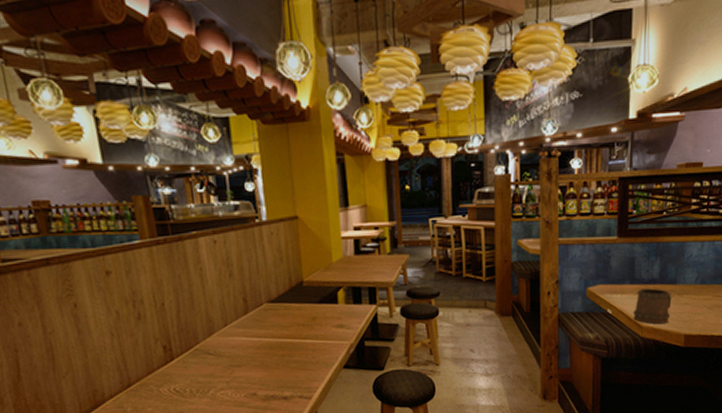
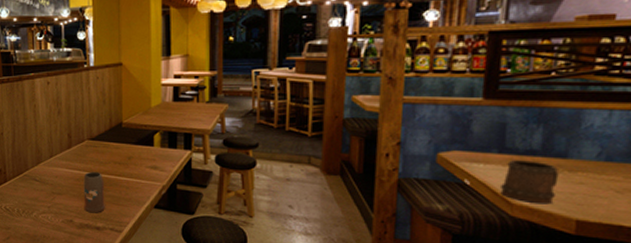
beer mug: none [264,336,292,383] -> present [83,171,105,213]

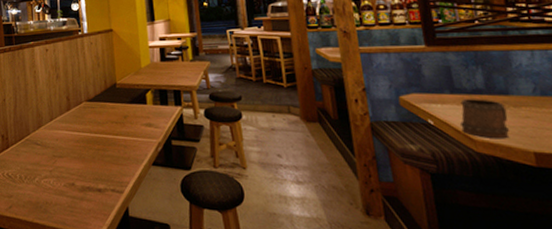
beer mug: present [83,171,105,213] -> none [83,132,105,175]

